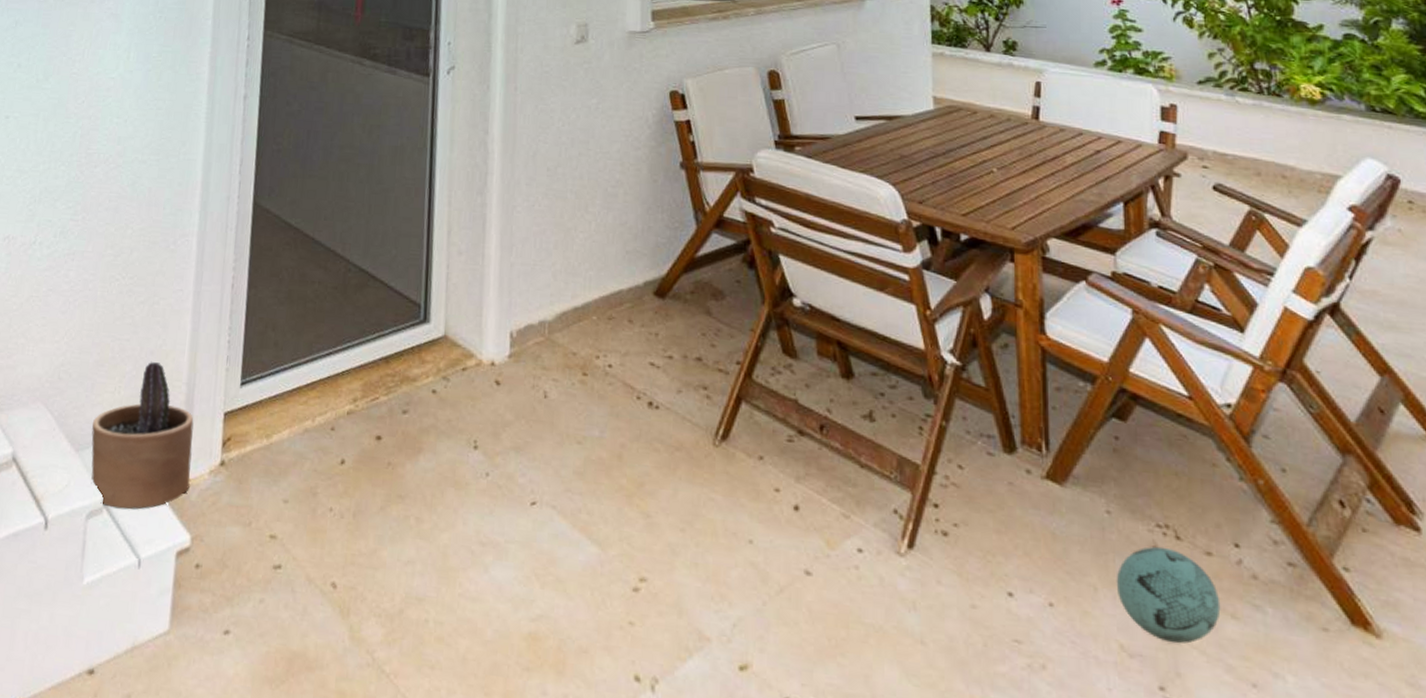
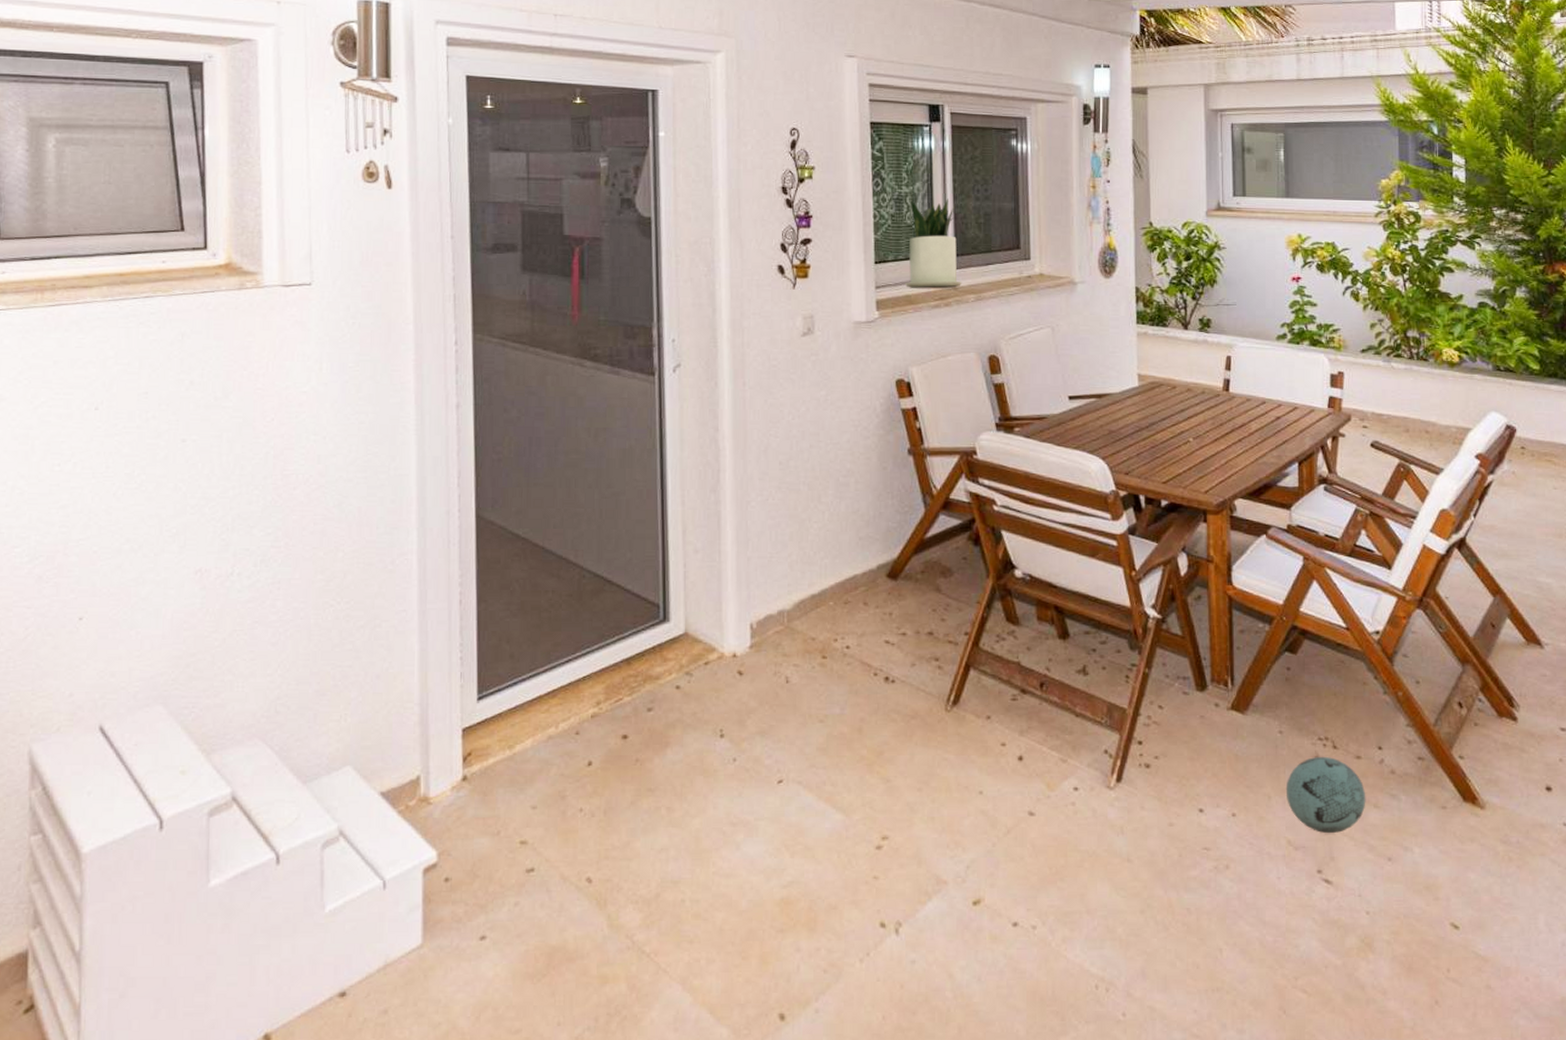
potted cactus: present [91,362,194,509] -> none [318,686,432,835]

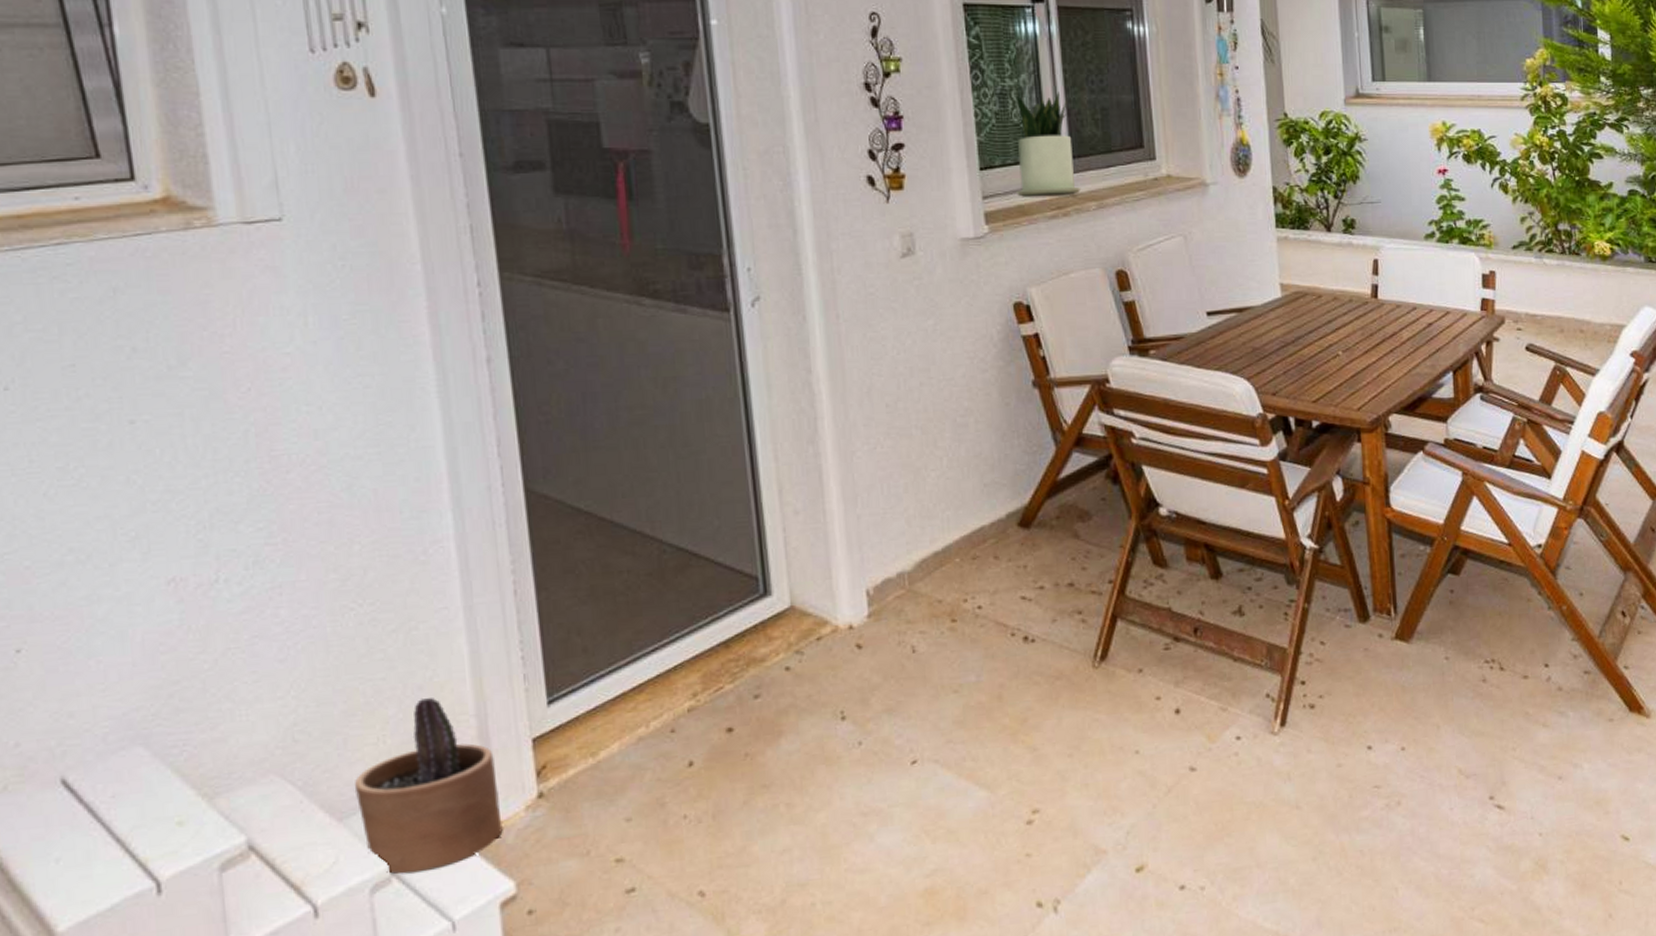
potted cactus: none [318,686,432,835] -> present [354,698,503,874]
ball: present [1285,756,1366,834] -> none [1454,679,1535,759]

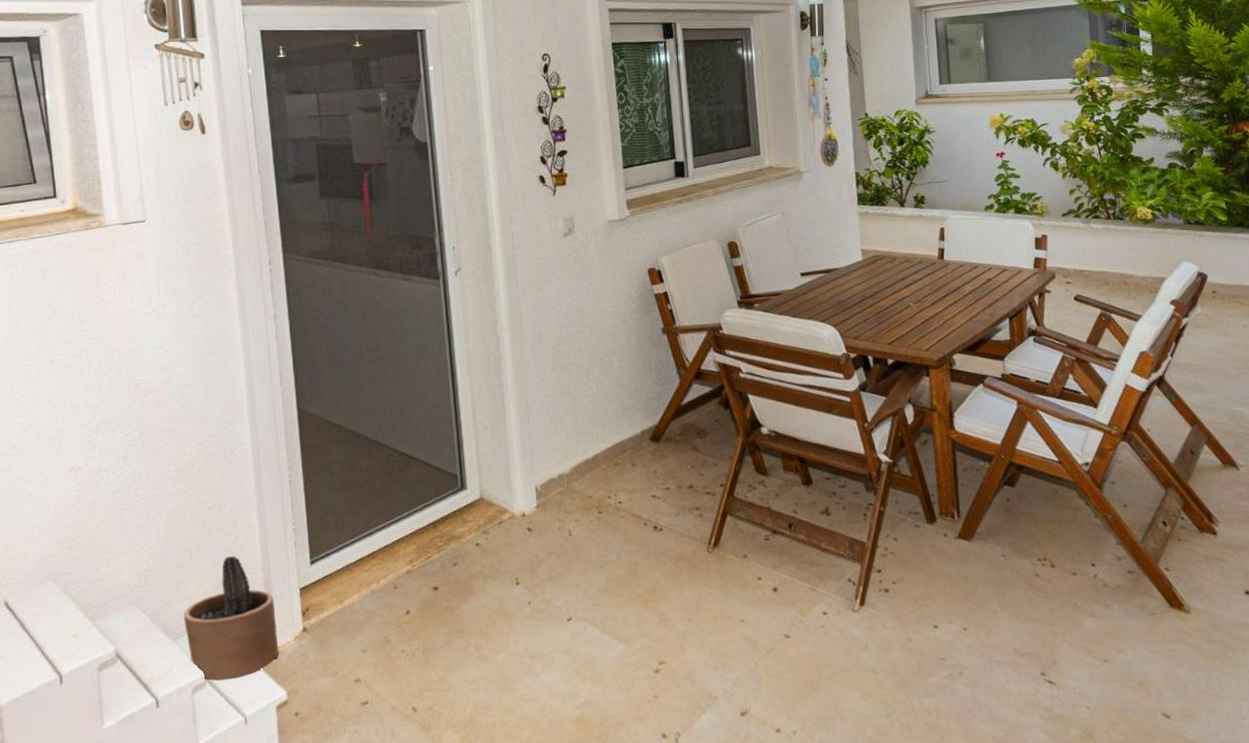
planter: present [1015,92,1080,199] -> none [650,106,701,189]

